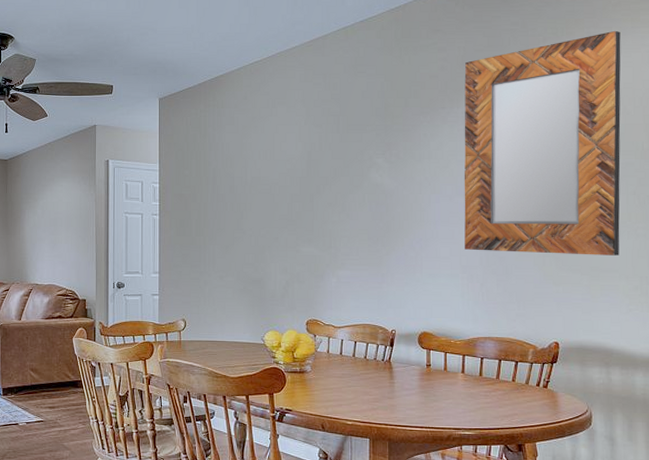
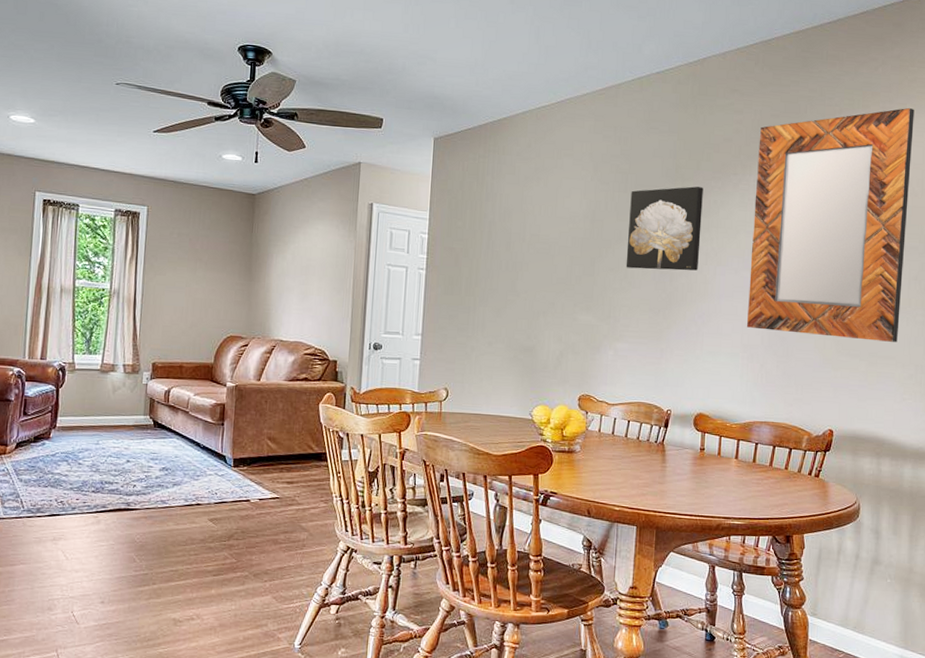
wall art: none [343,122,413,202] -> present [626,186,703,271]

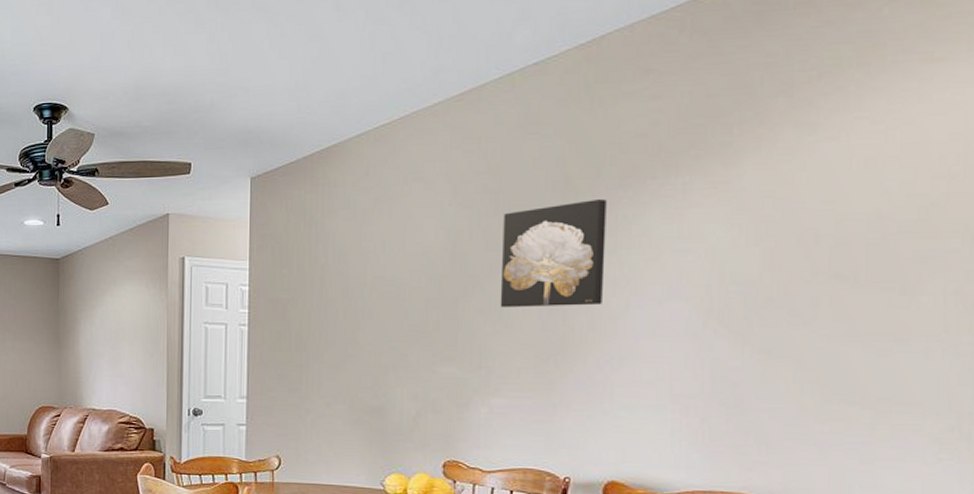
home mirror: present [747,107,915,342] -> none [678,56,949,382]

